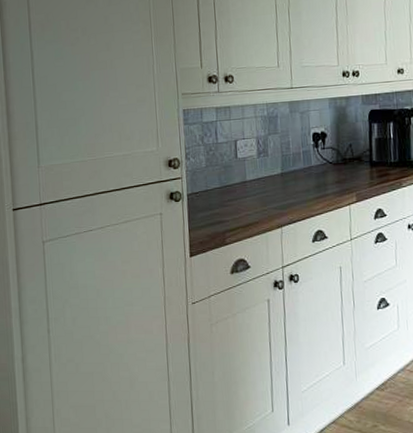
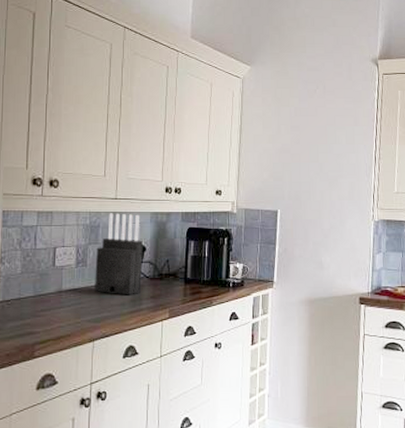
knife block: none [276,101,326,182] -> present [95,213,143,295]

